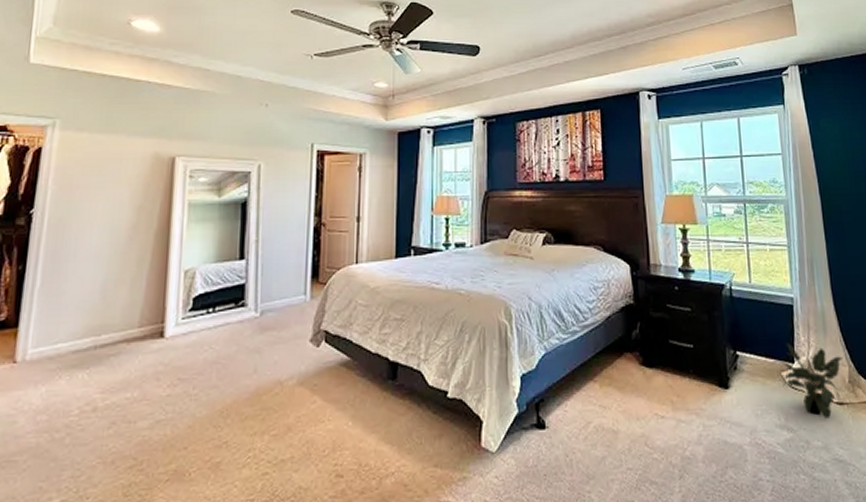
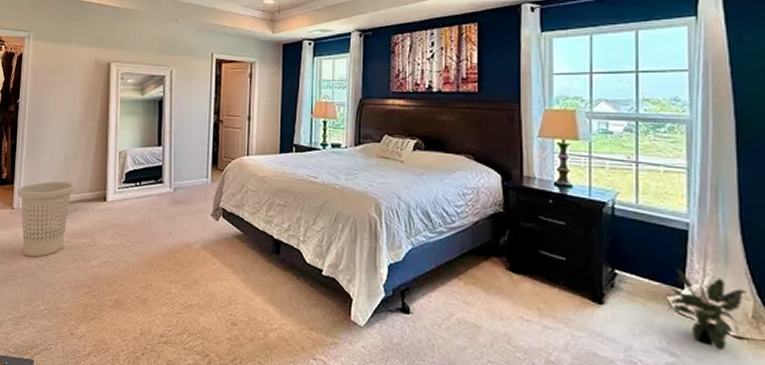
laundry basket: none [22,316,117,429] -> present [17,181,75,257]

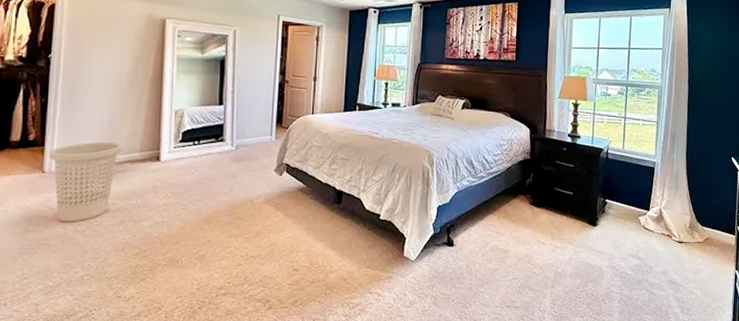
potted plant: present [656,268,747,350] -> none [632,196,687,252]

